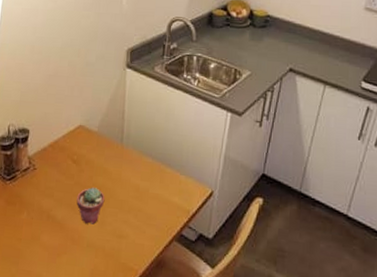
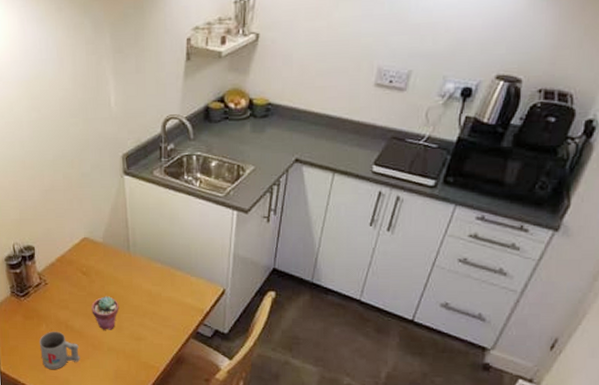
mug: none [17,220,58,264] -> present [39,331,80,370]

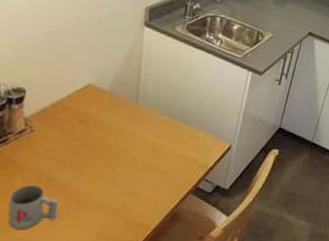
potted succulent: present [92,296,119,330] -> none [82,147,117,184]

